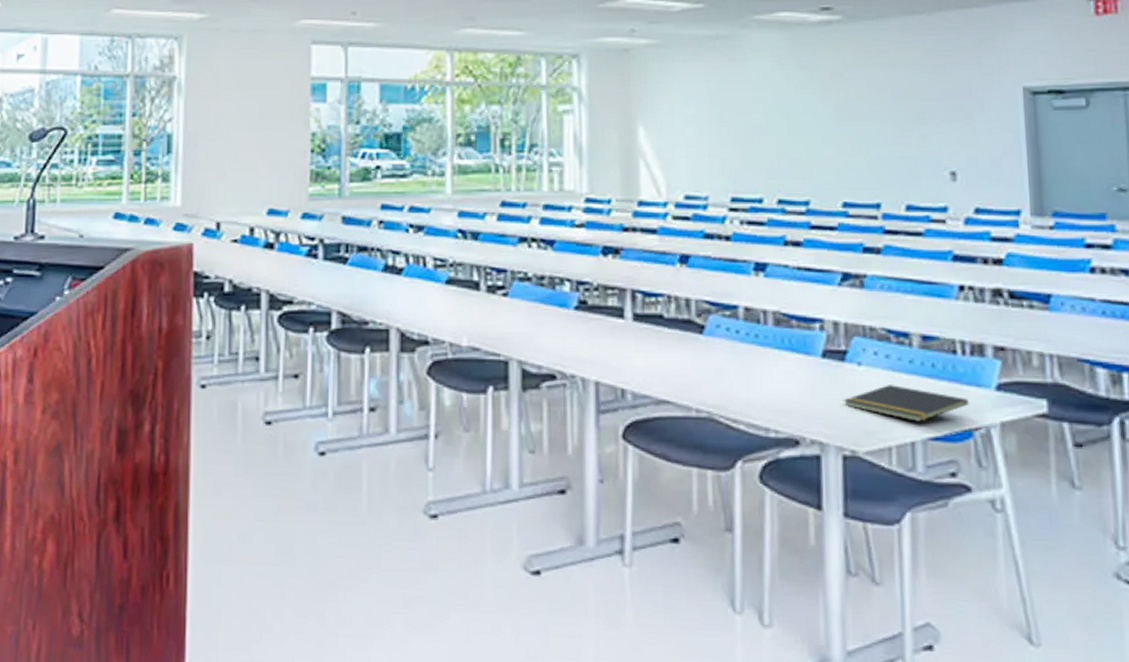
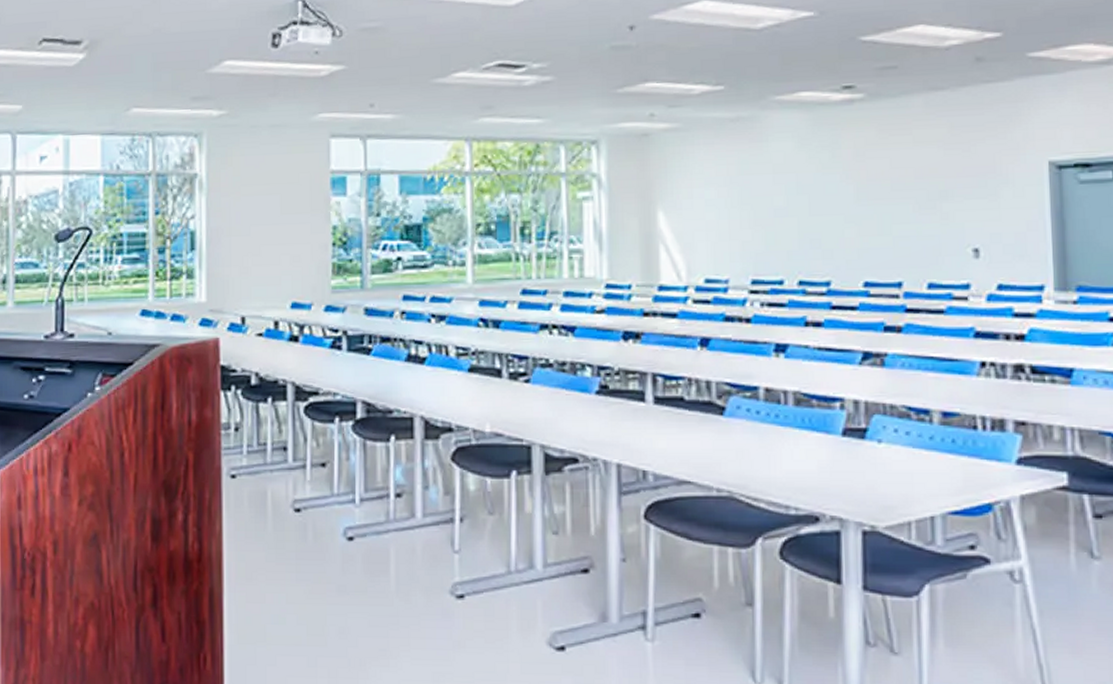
notepad: present [842,385,969,422] -> none [862,461,989,497]

